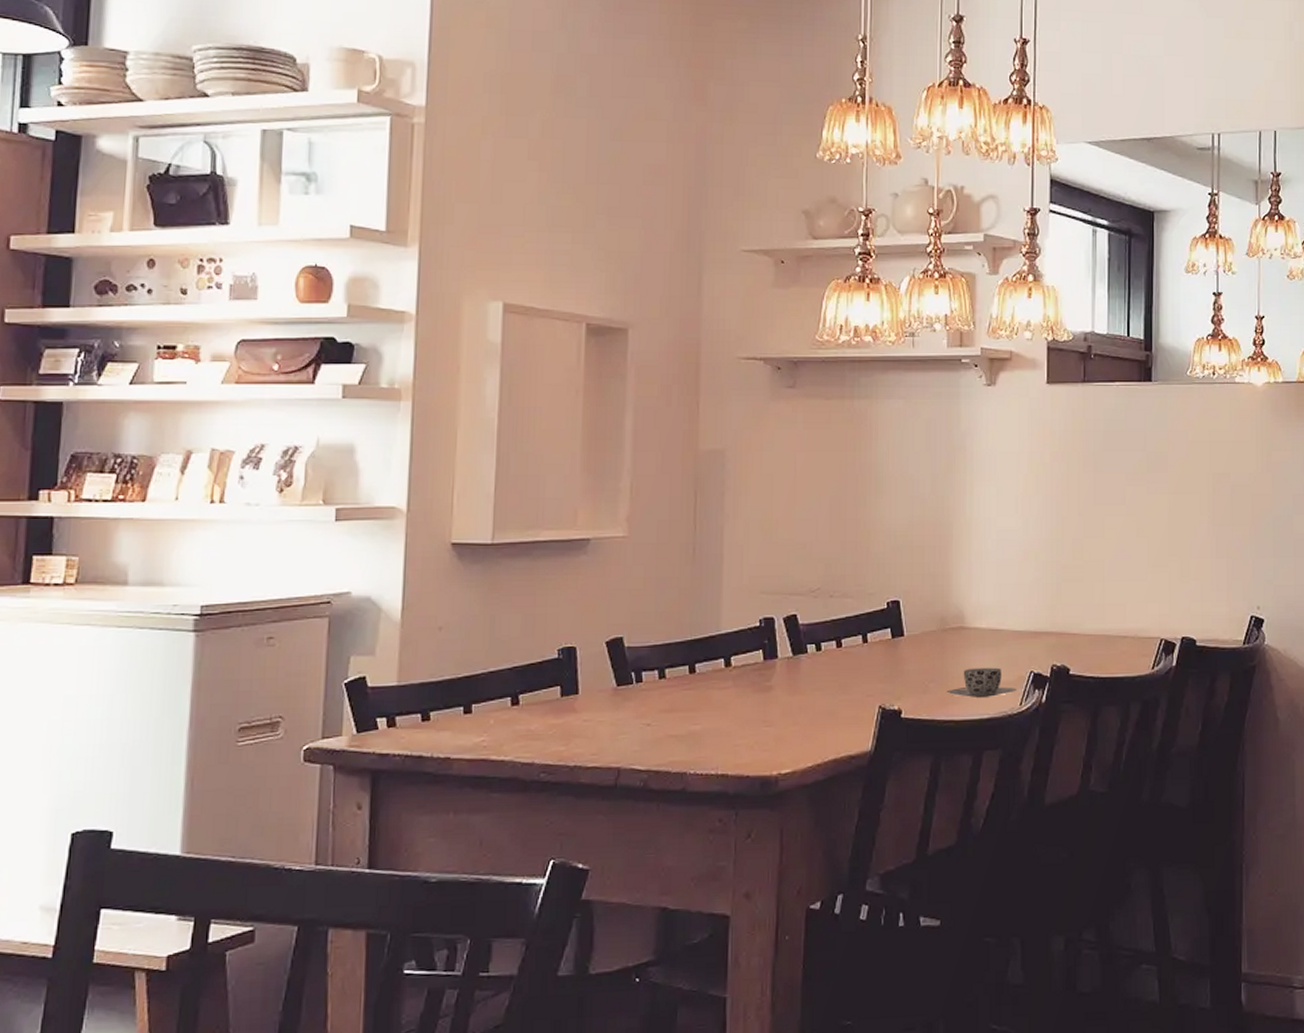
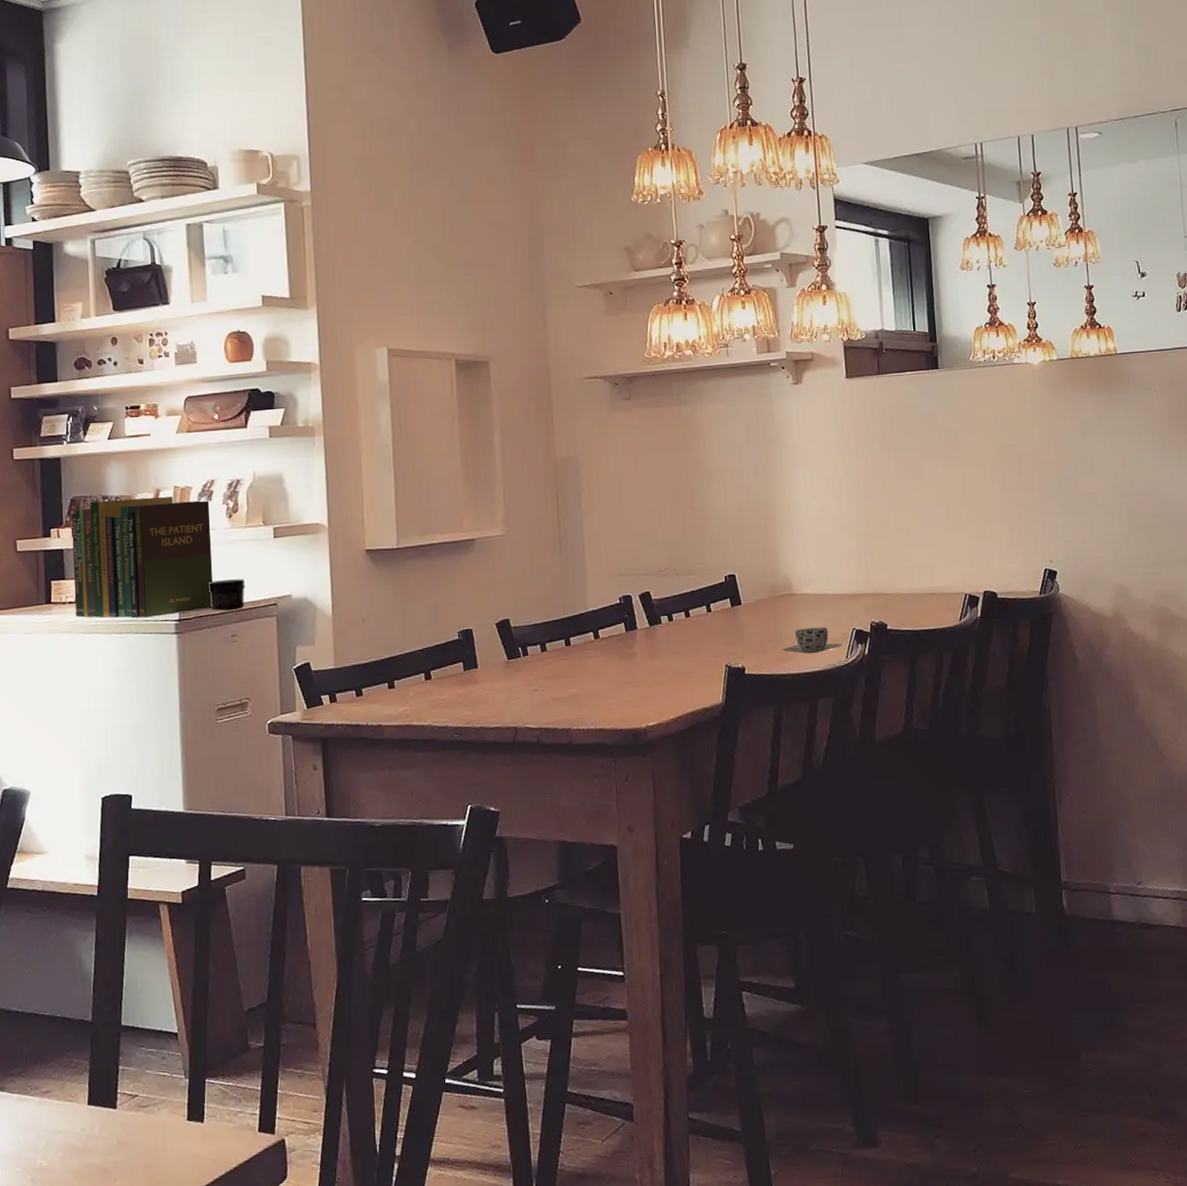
books: none [61,460,256,610] -> present [71,497,213,619]
jar: none [242,568,293,606] -> present [208,579,246,611]

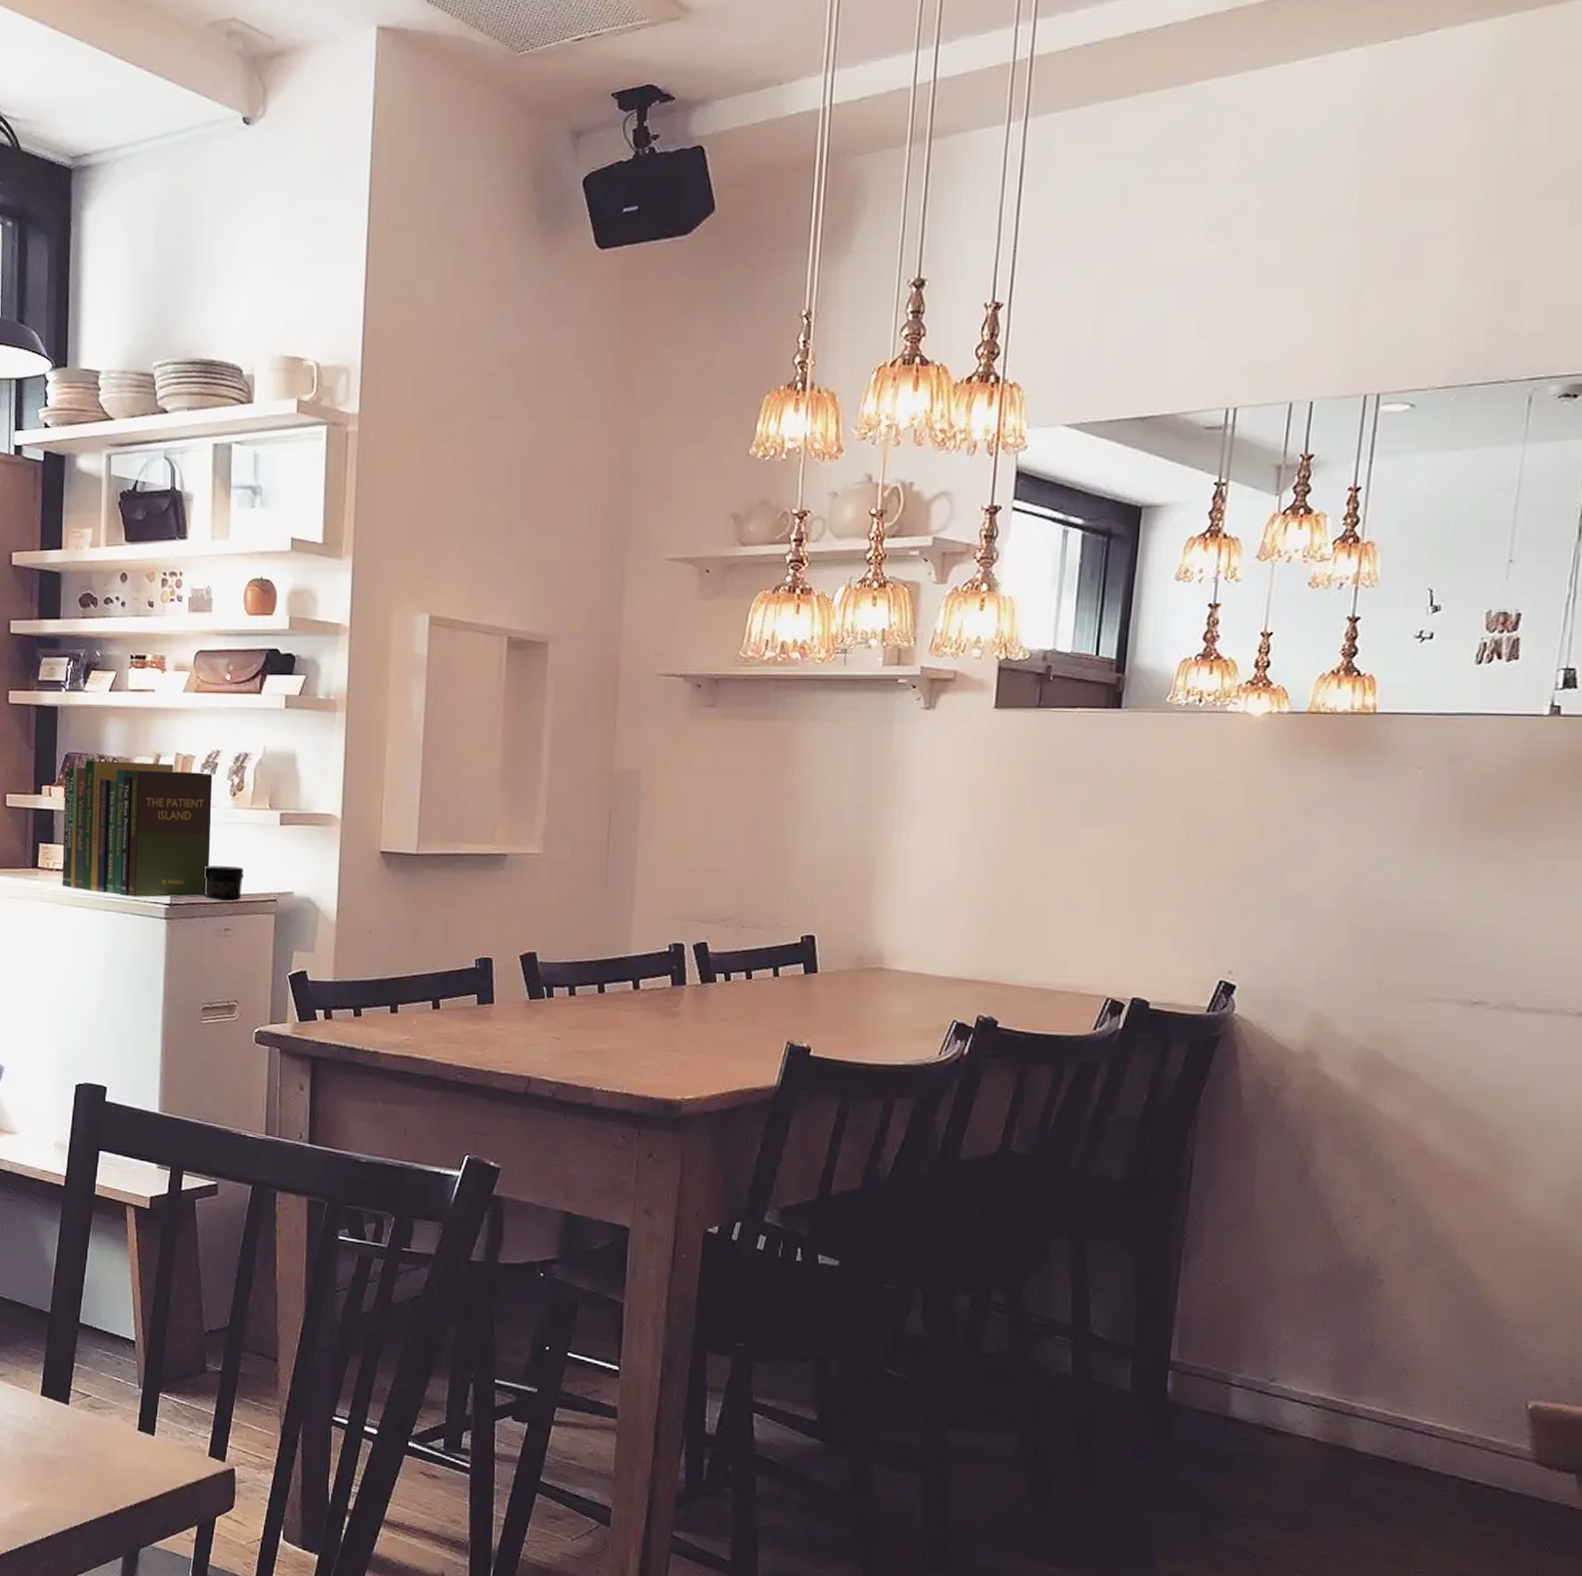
teacup: present [781,626,842,654] -> none [859,1011,937,1043]

